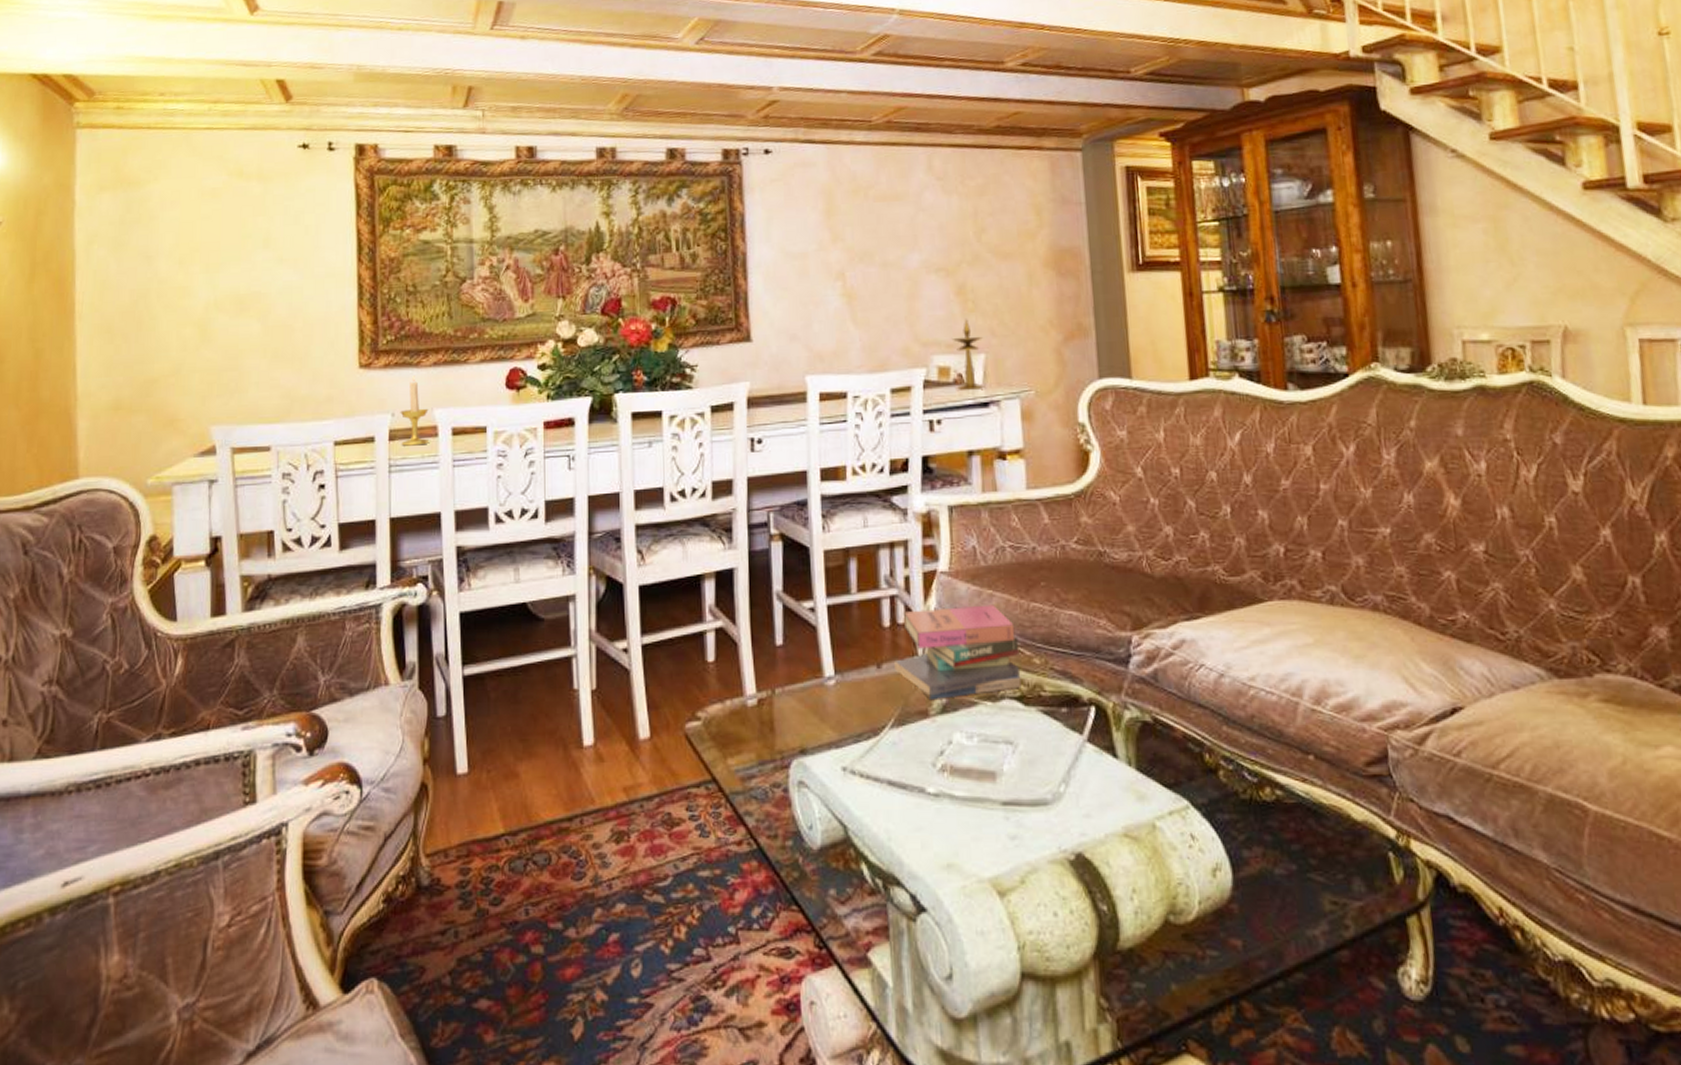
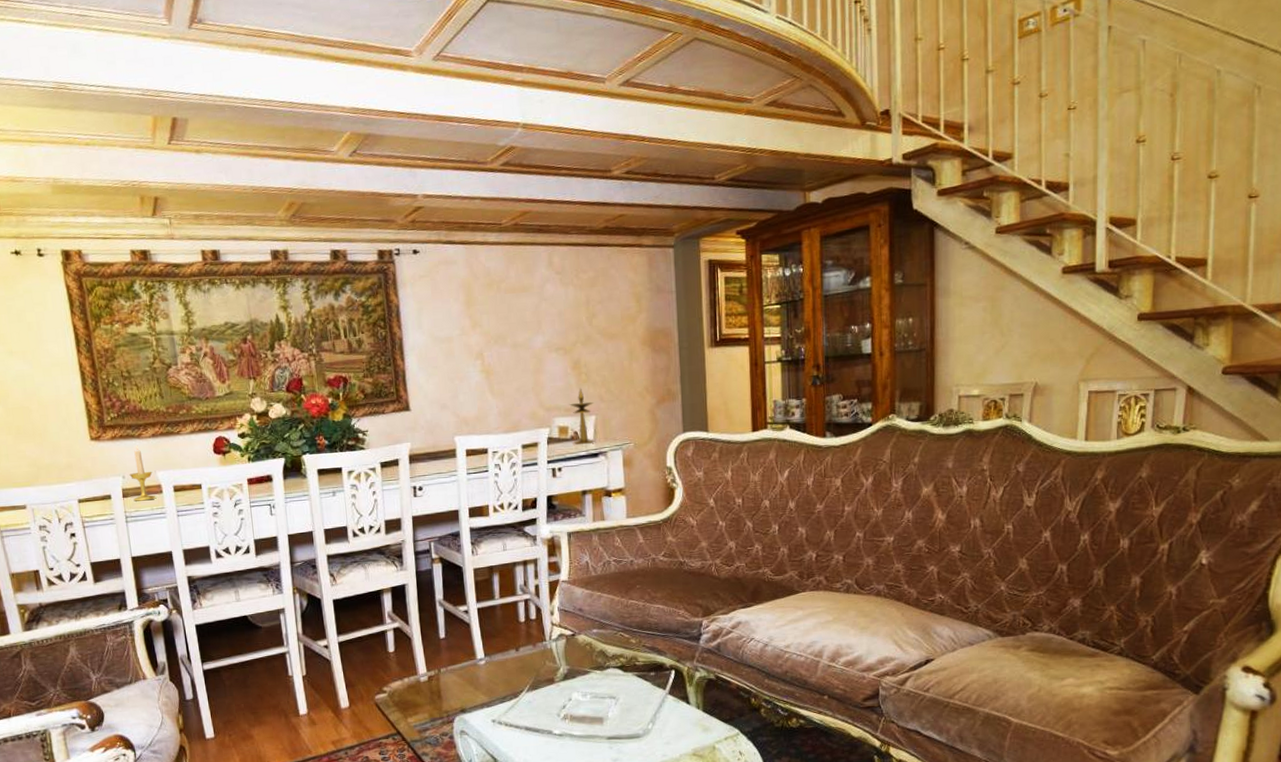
books: present [894,604,1022,701] -> none [529,603,622,672]

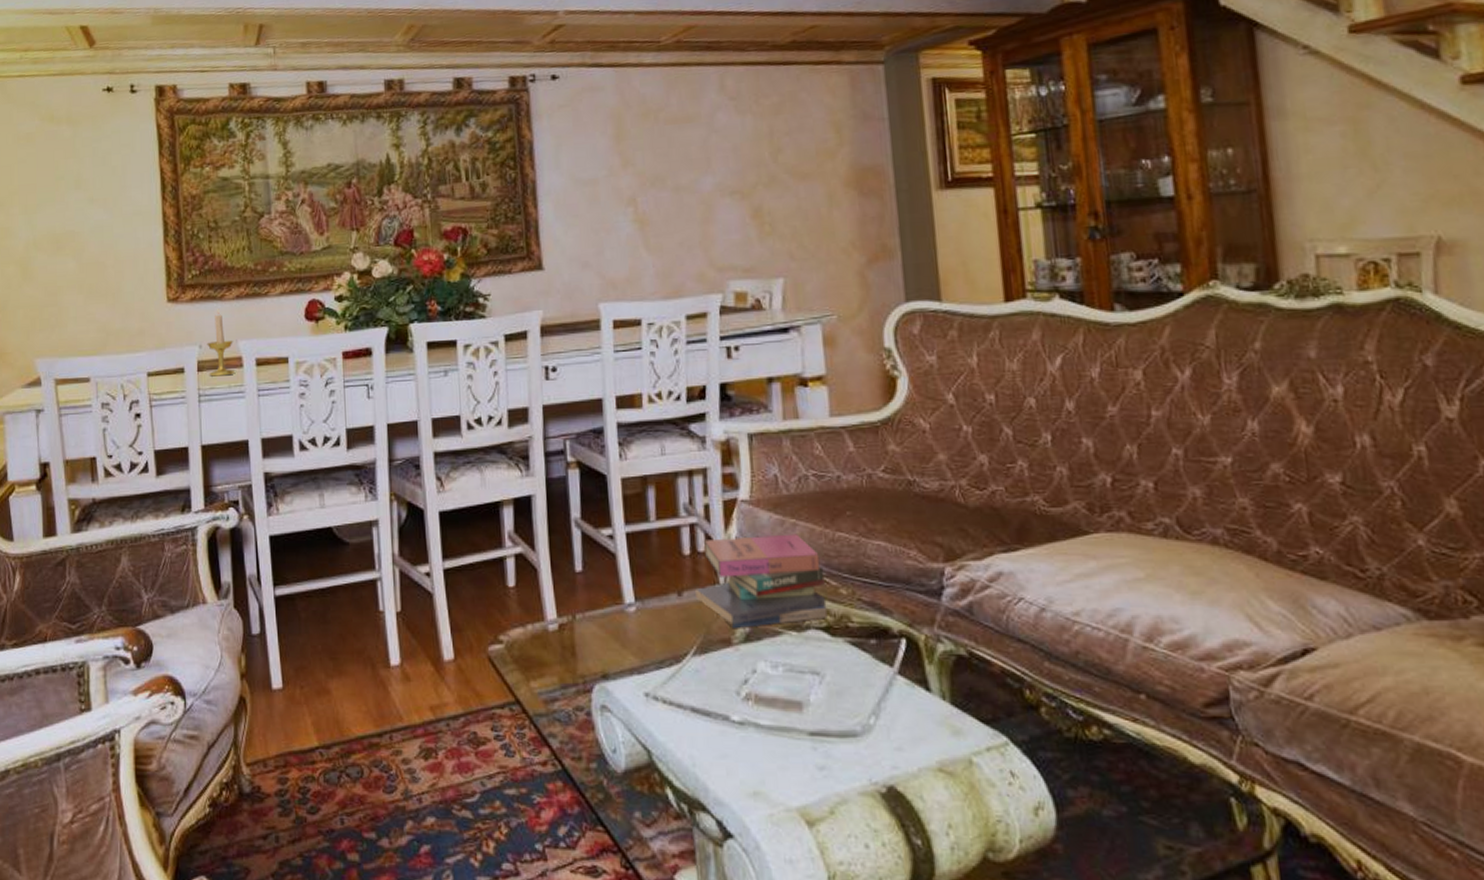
books: none [529,603,622,672] -> present [695,534,828,629]
candlestick: present [569,388,596,446] -> none [748,242,785,317]

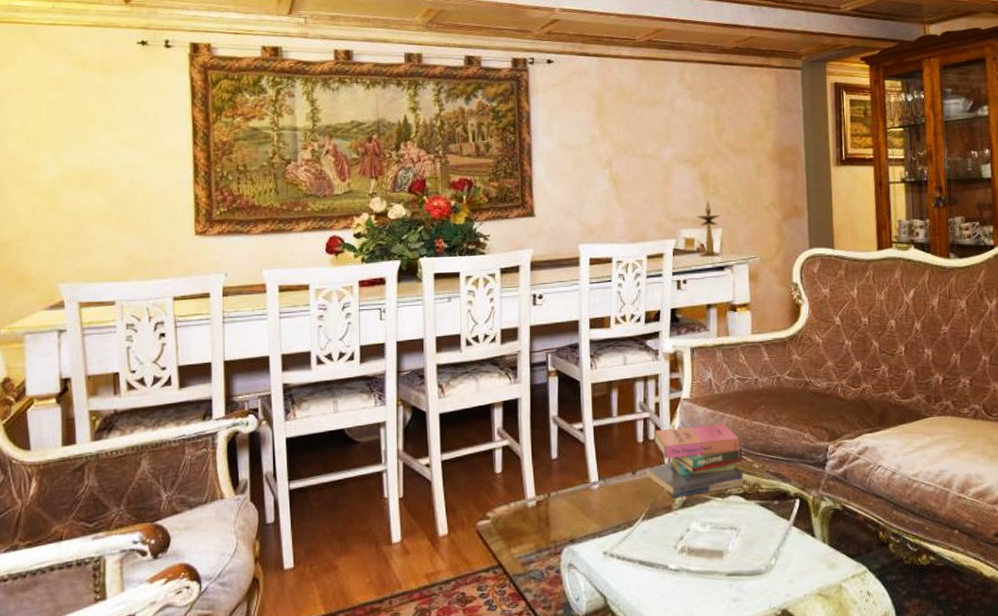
candlestick: present [207,309,234,377] -> none [232,242,258,301]
candlestick: none [748,242,785,317] -> present [696,200,722,258]

